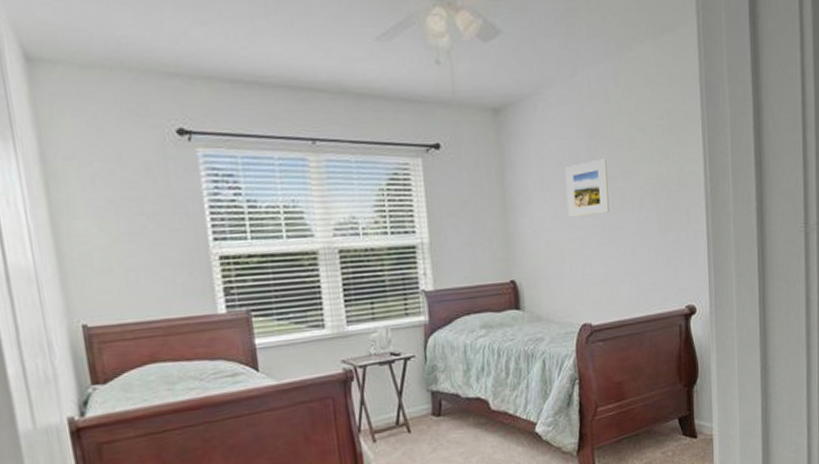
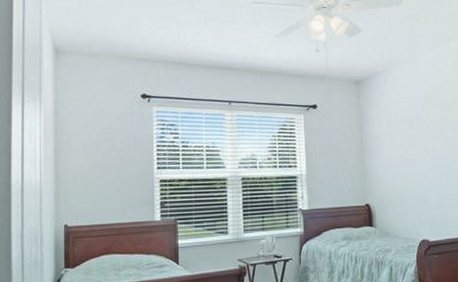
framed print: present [565,159,609,218] -> none [407,116,442,159]

